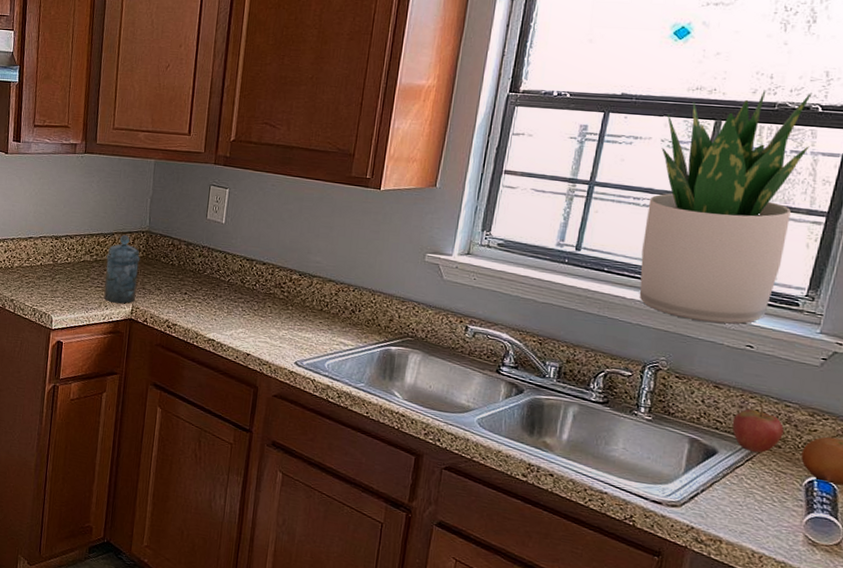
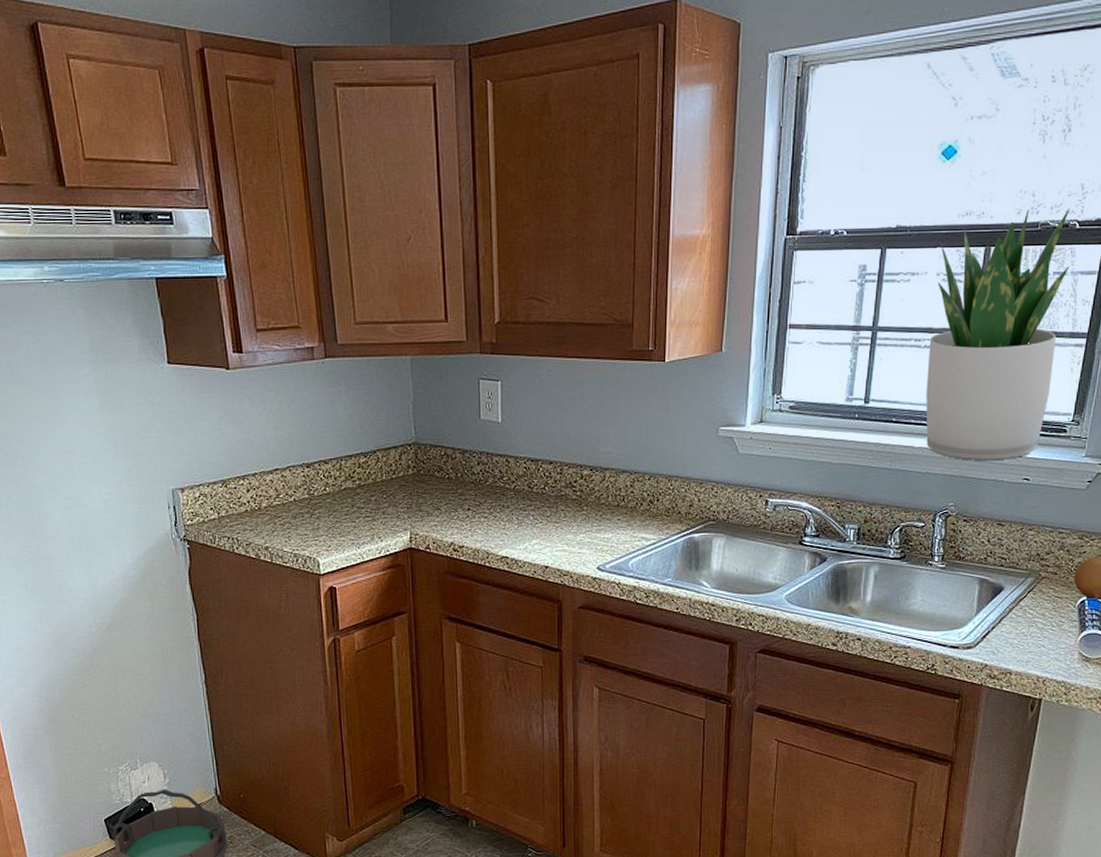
canister: present [103,234,141,304] -> none [371,450,413,532]
fruit: present [732,403,784,454] -> none [1015,534,1058,583]

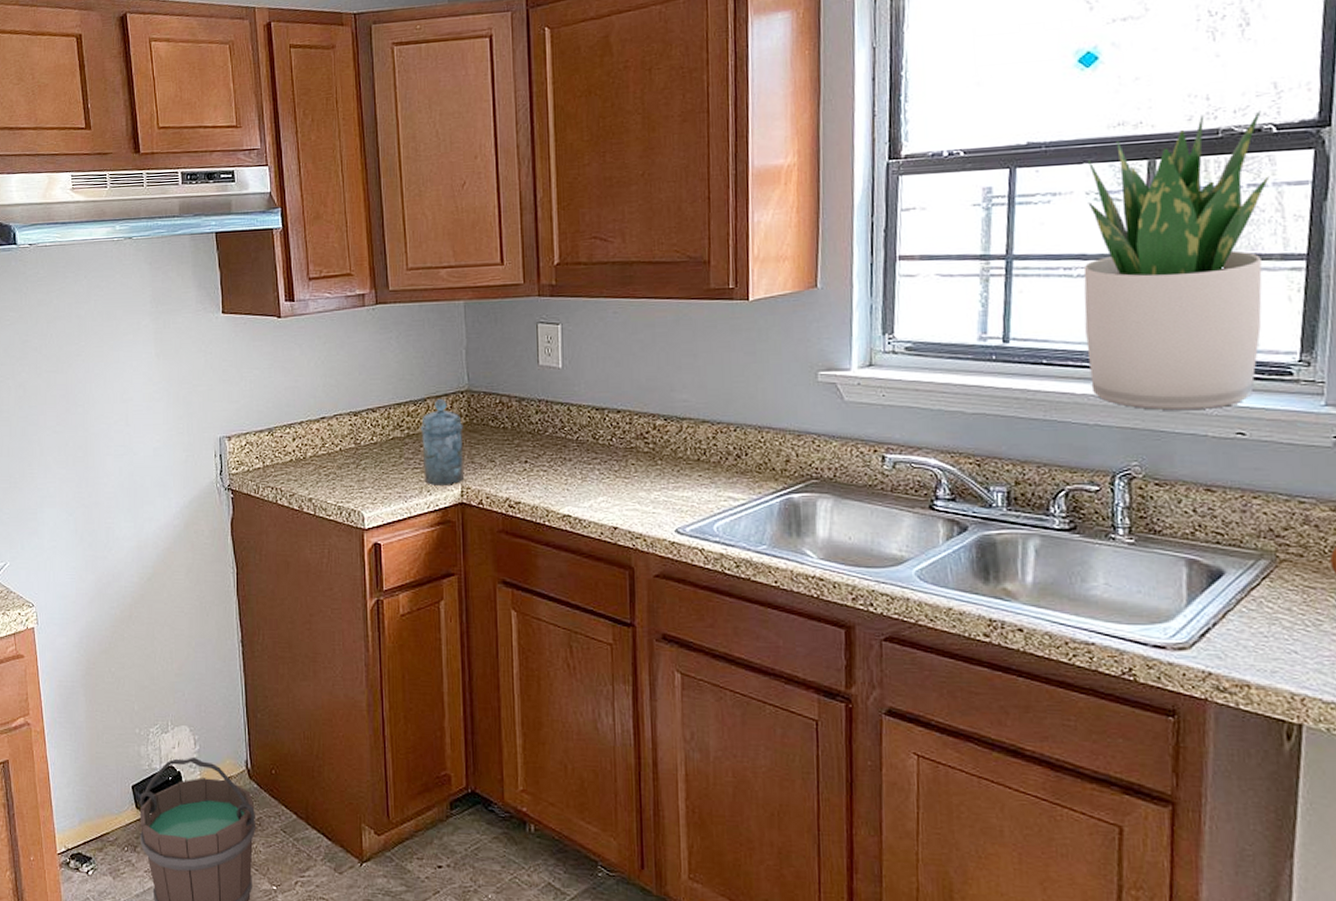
canister: none [371,450,413,532] -> present [420,398,465,485]

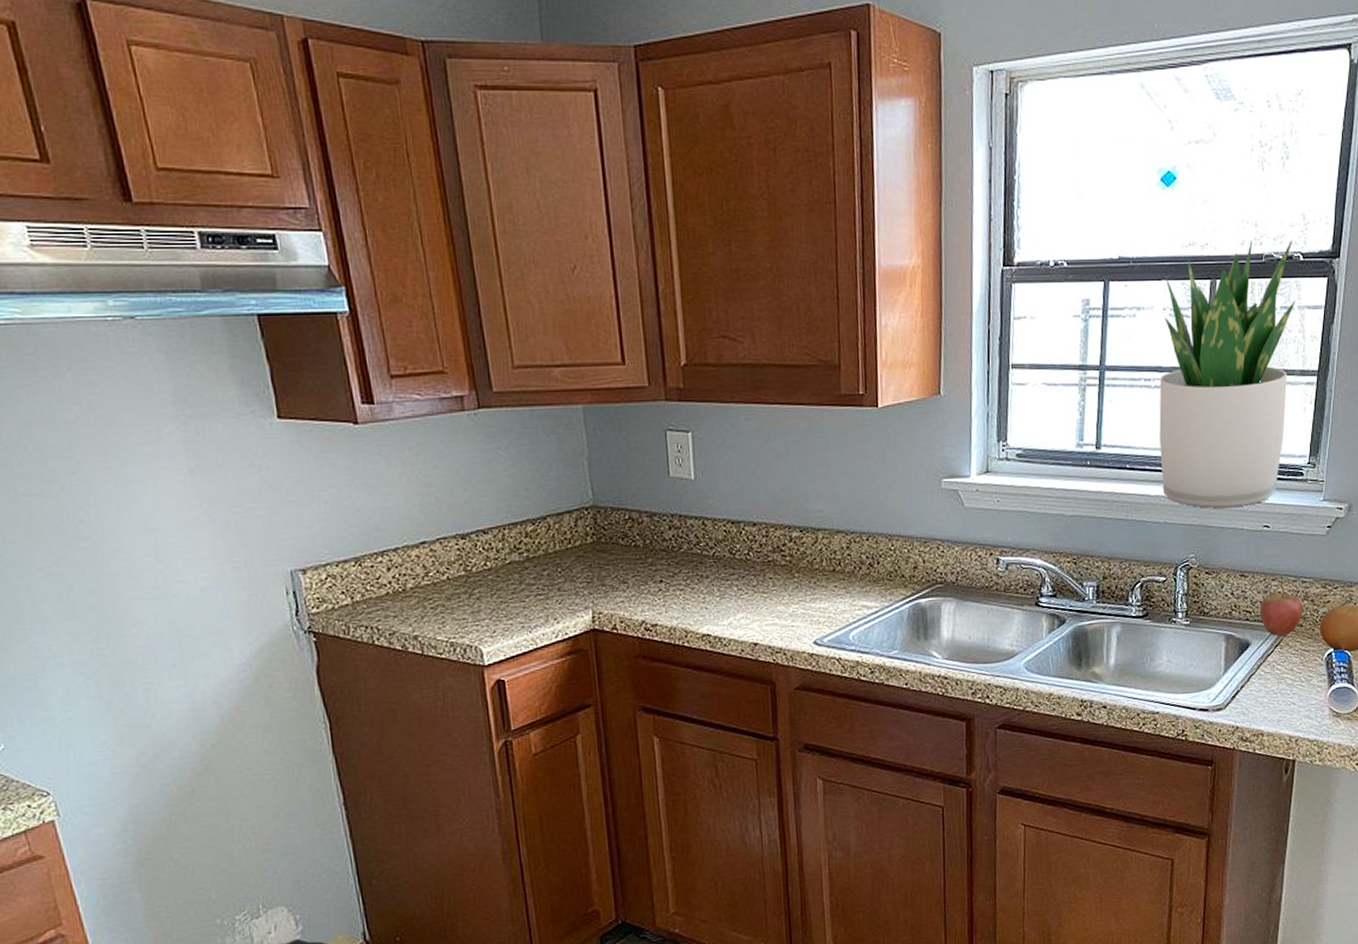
canister: present [420,398,465,485] -> none [541,516,596,612]
fruit: none [1235,504,1303,567] -> present [1259,584,1303,637]

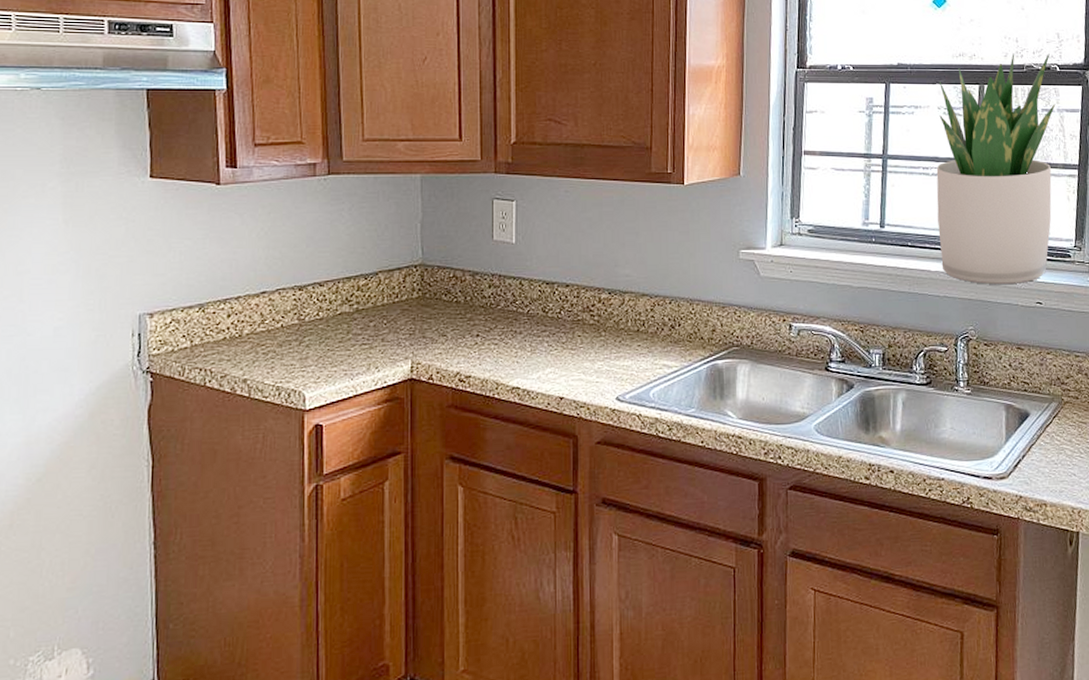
fruit: present [1259,584,1303,637] -> none [1036,358,1078,408]

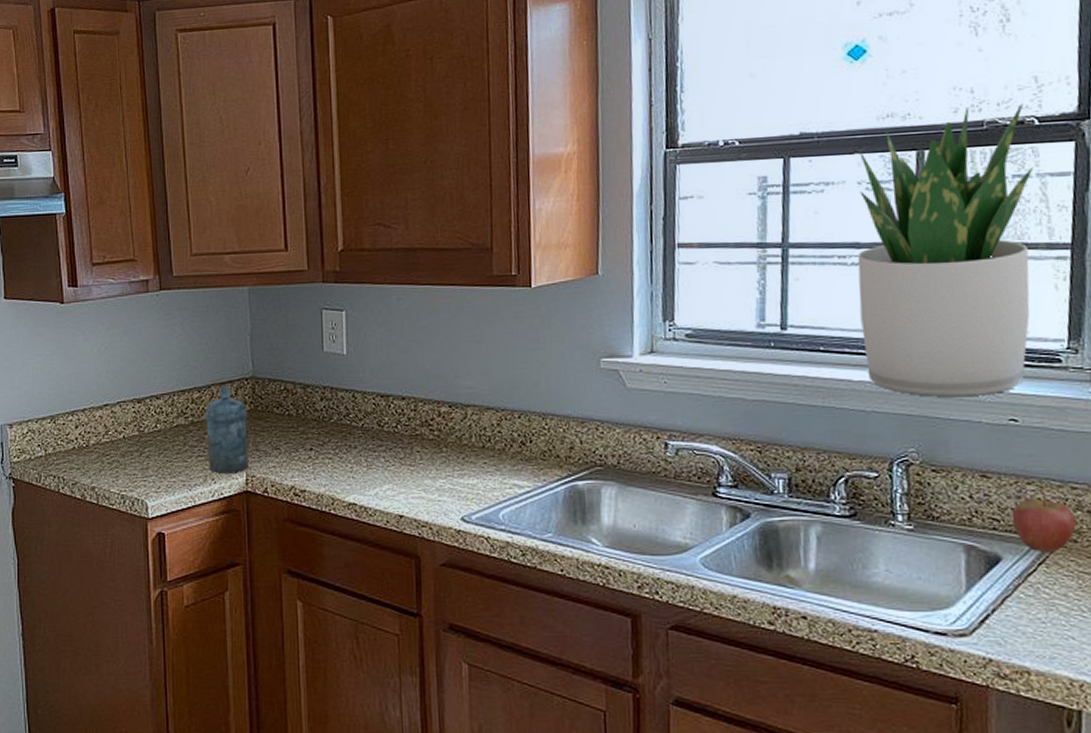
canister: none [370,272,416,362] -> present [204,385,250,474]
fruit: none [1036,358,1078,408] -> present [1011,490,1077,553]

